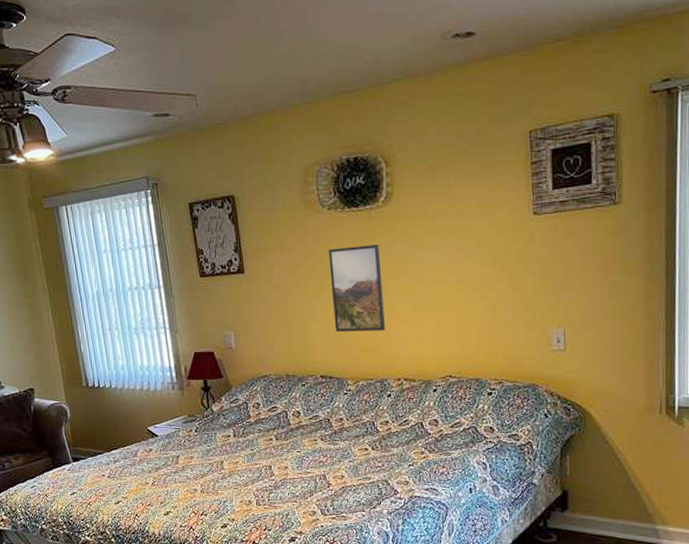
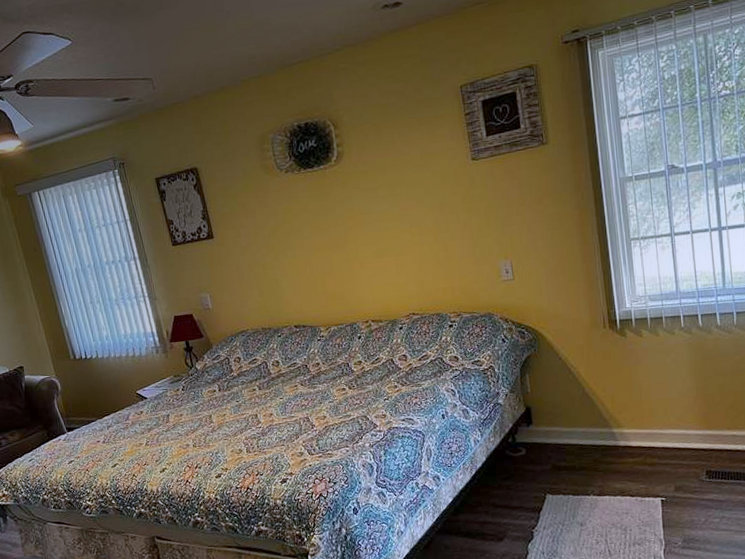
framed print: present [328,245,385,332] -> none [289,200,350,284]

